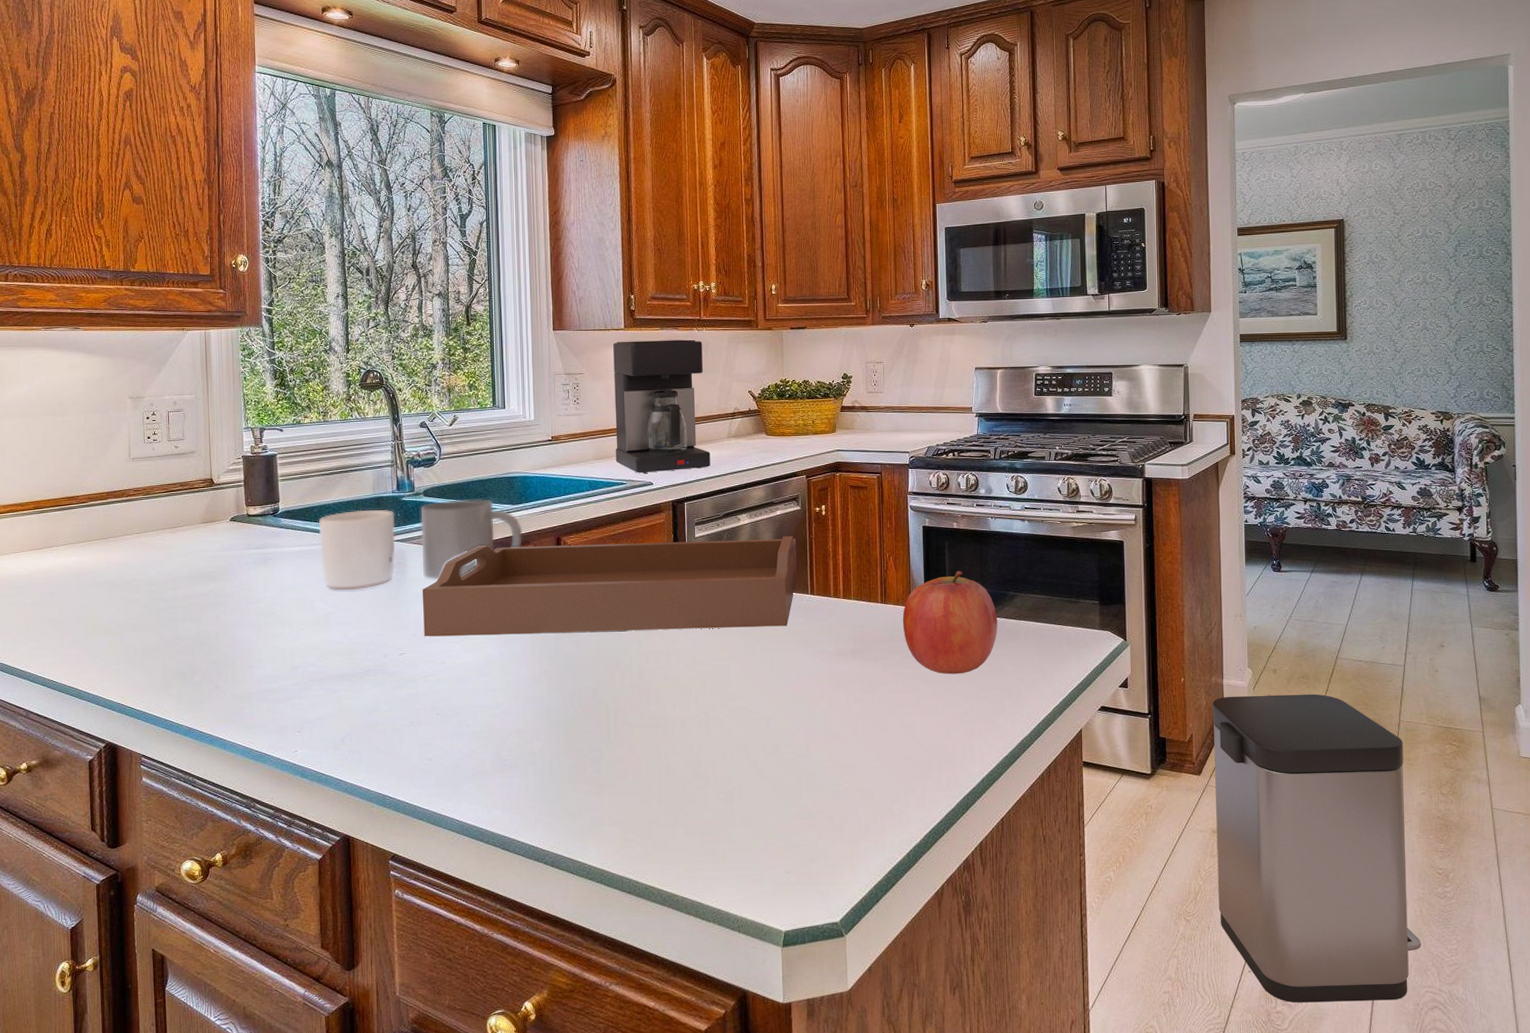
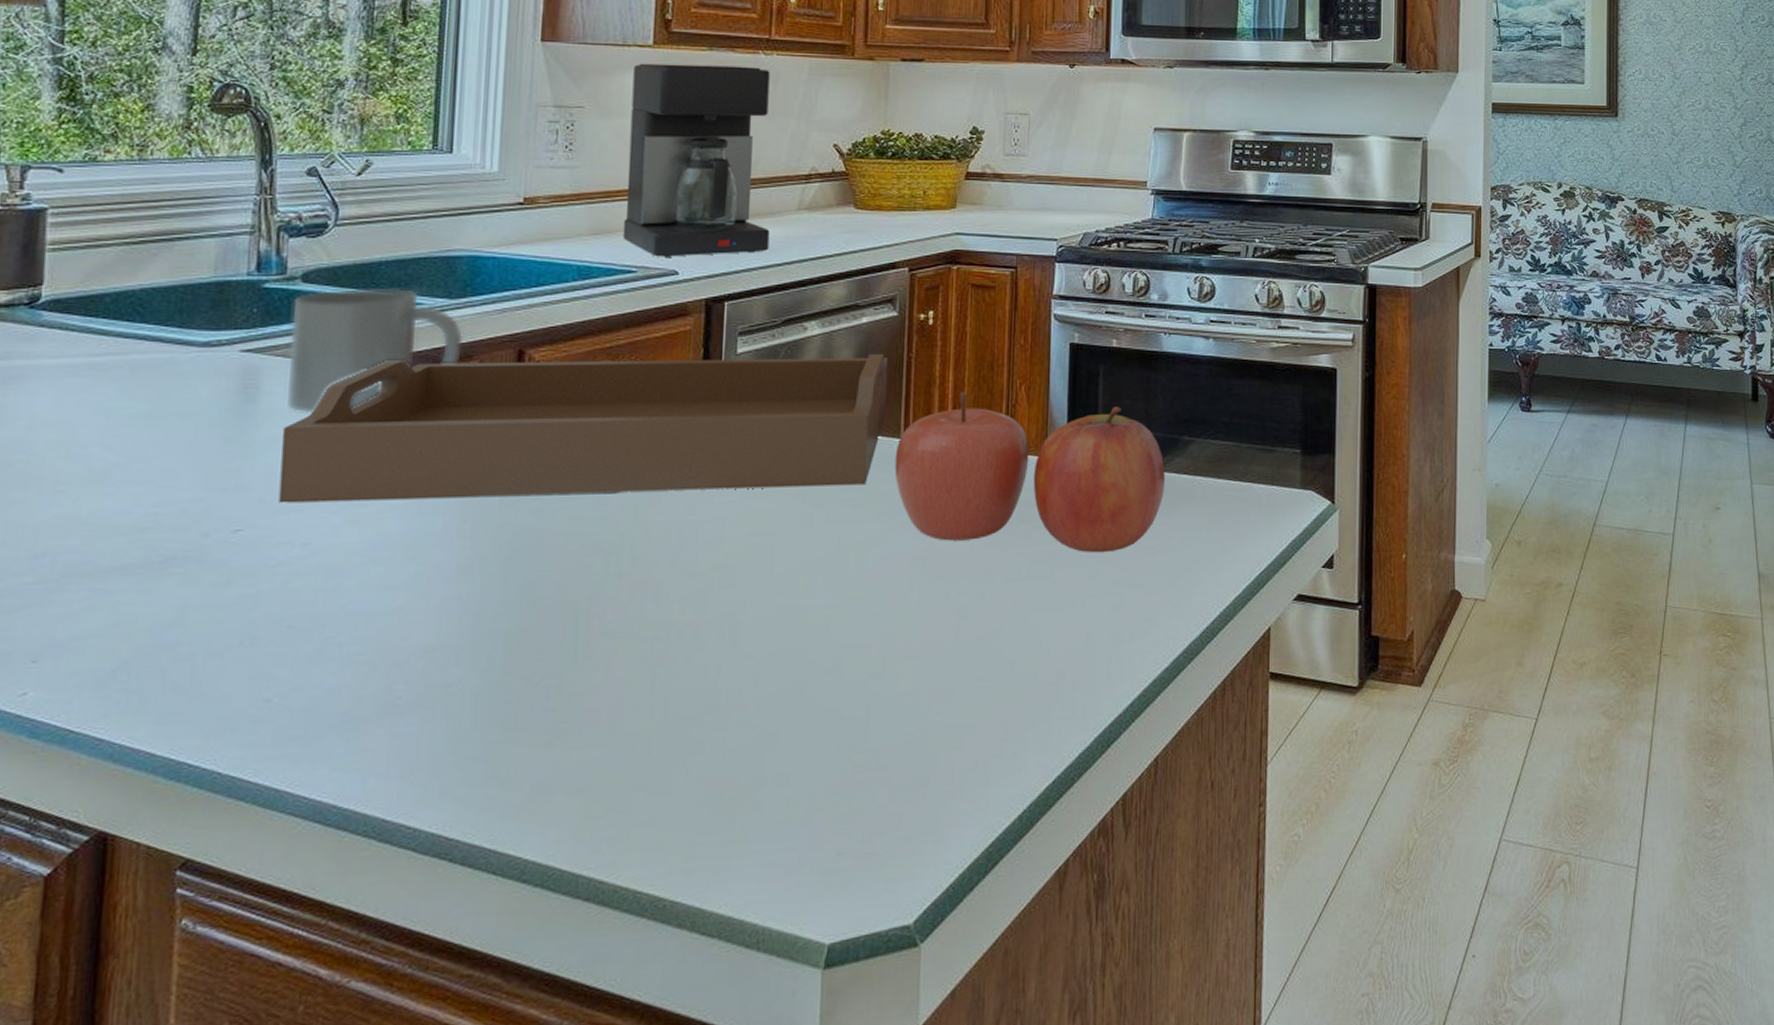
mug: present [318,510,396,591] -> none [107,300,248,429]
fruit: none [806,562,899,665] -> present [894,392,1030,541]
pedal bin: present [1212,694,1422,1003] -> none [1437,572,1685,996]

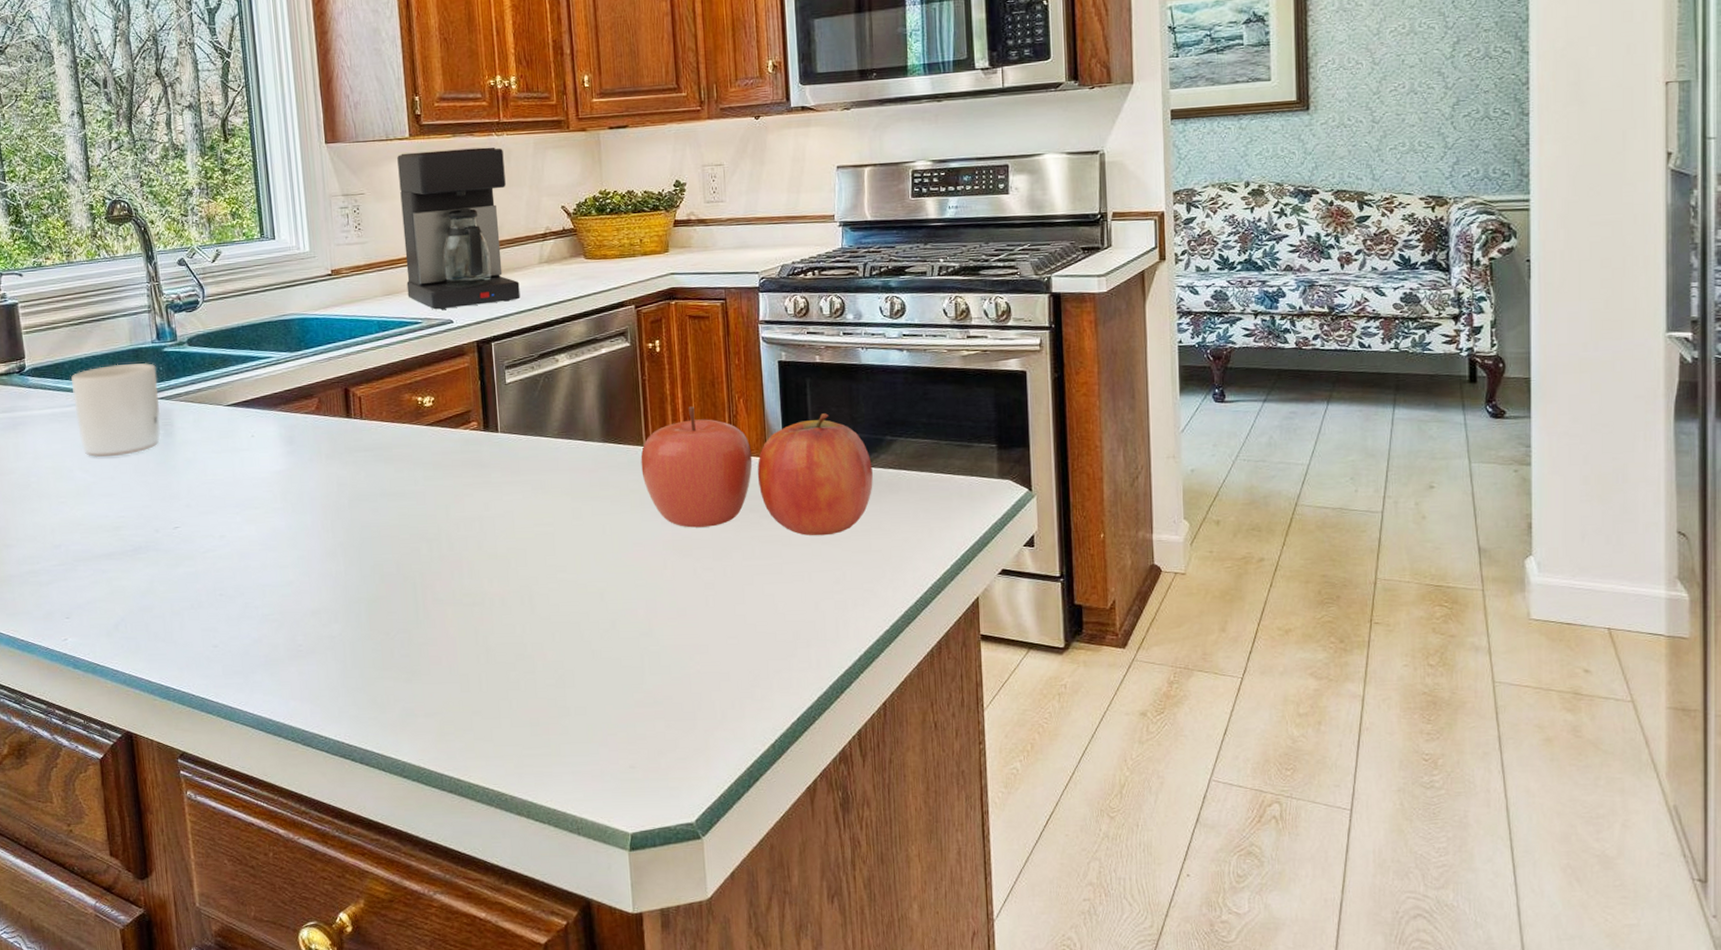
mug: none [107,300,248,429] -> present [70,363,161,458]
serving tray: present [278,353,889,504] -> none [194,377,630,508]
mug: present [287,289,463,413] -> none [185,346,305,442]

